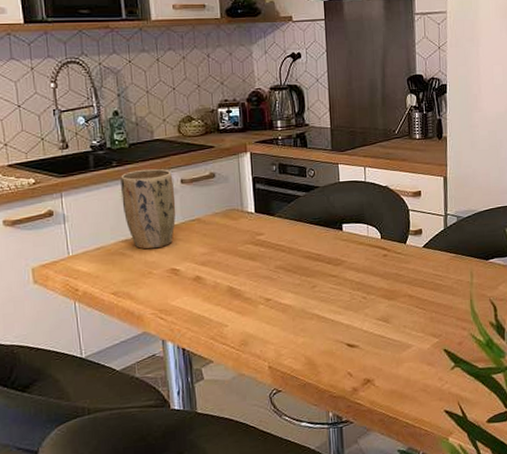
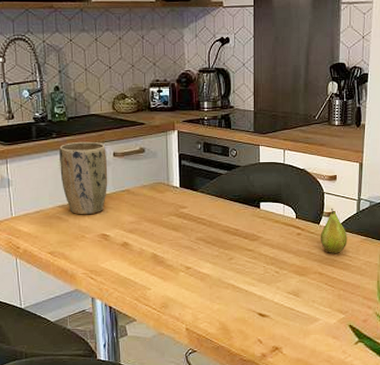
fruit: none [407,225,437,274] -> present [320,208,348,253]

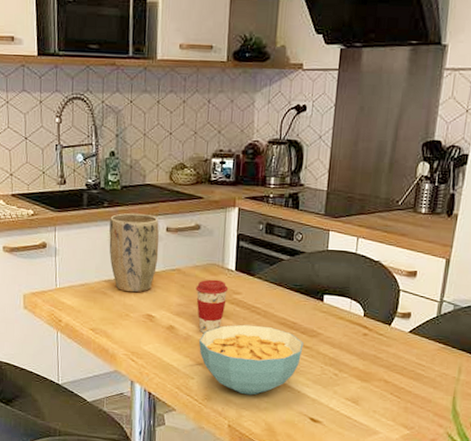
coffee cup: none [145,196,175,247] -> present [195,279,229,334]
cereal bowl: none [152,235,247,299] -> present [198,324,304,395]
fruit: present [320,208,348,253] -> none [389,308,423,361]

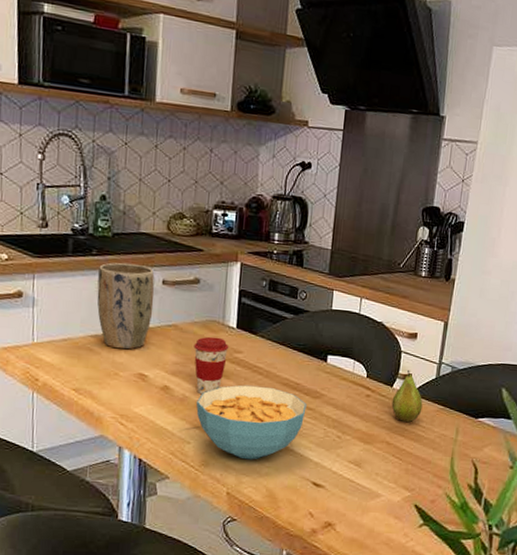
fruit: none [389,308,423,361] -> present [391,369,423,422]

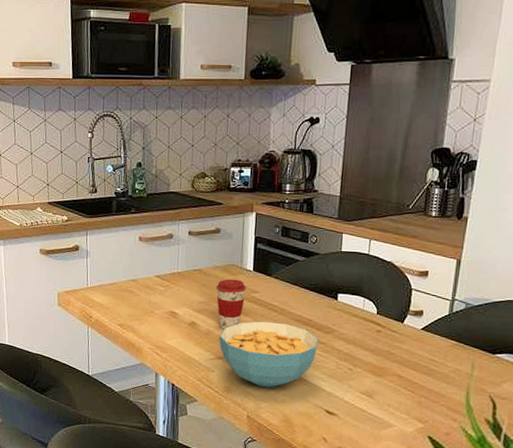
plant pot: present [97,262,155,350] -> none [135,218,182,291]
fruit: present [391,369,423,422] -> none [402,306,435,357]

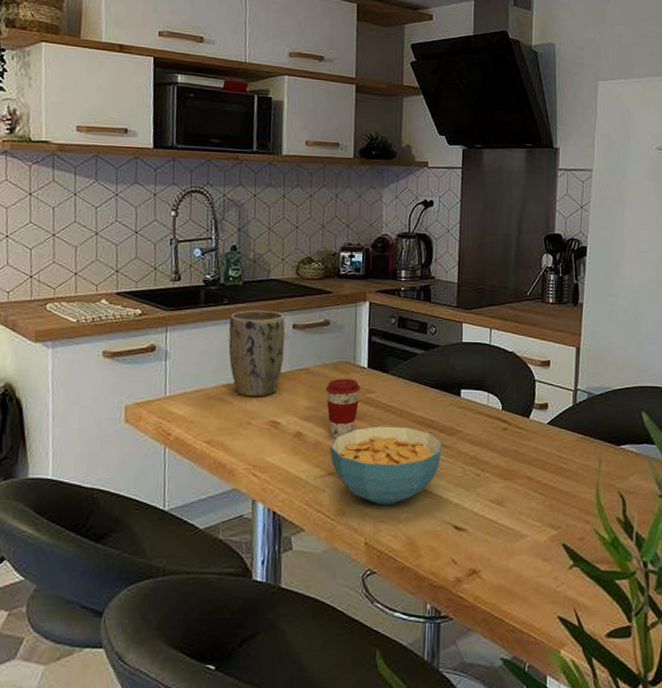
plant pot: none [135,218,182,291] -> present [228,309,285,397]

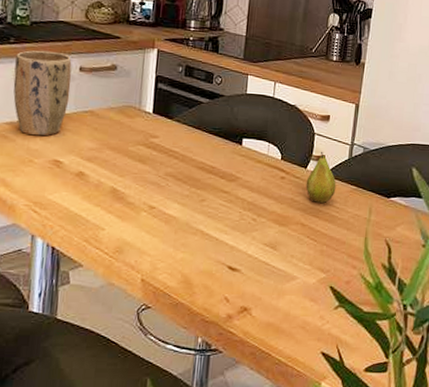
coffee cup: present [325,378,361,439] -> none [109,122,146,180]
cereal bowl: present [329,426,443,506] -> none [111,169,222,245]
fruit: none [530,399,562,454] -> present [306,151,336,203]

